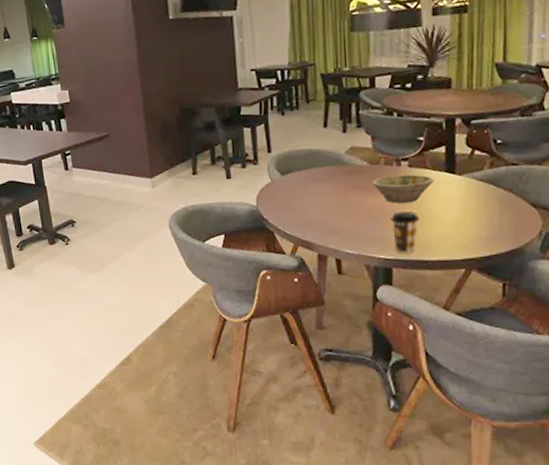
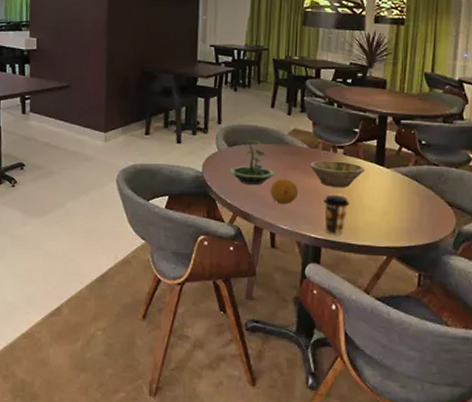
terrarium: none [285,163,336,213] -> present [229,138,276,186]
fruit: none [331,200,363,229] -> present [270,178,299,205]

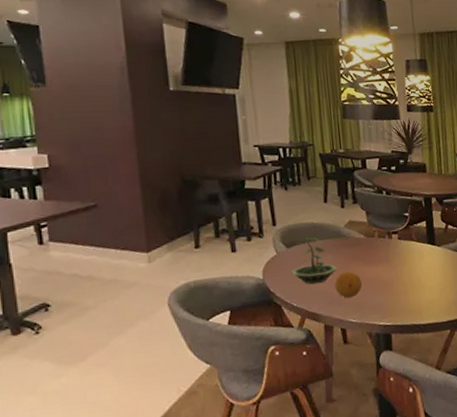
bowl: present [310,160,365,187] -> none [369,246,419,273]
coffee cup: present [324,194,349,235] -> none [387,279,410,319]

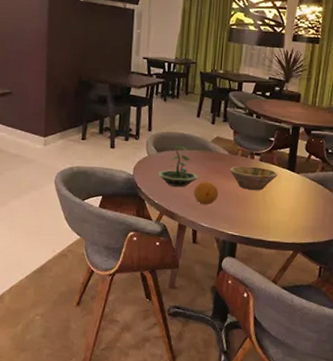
bowl: none [369,246,419,273] -> present [230,166,278,190]

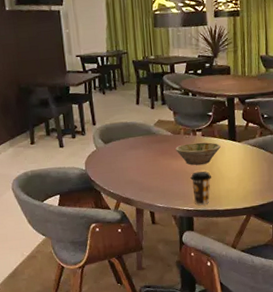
terrarium: present [158,145,199,188] -> none [108,134,148,175]
fruit: present [193,181,219,205] -> none [145,163,169,187]
coffee cup: none [240,196,263,232] -> present [190,171,211,205]

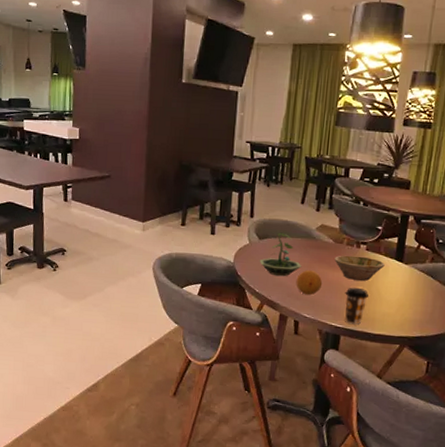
terrarium: none [108,134,148,175] -> present [259,232,302,277]
fruit: none [145,163,169,187] -> present [296,270,323,296]

